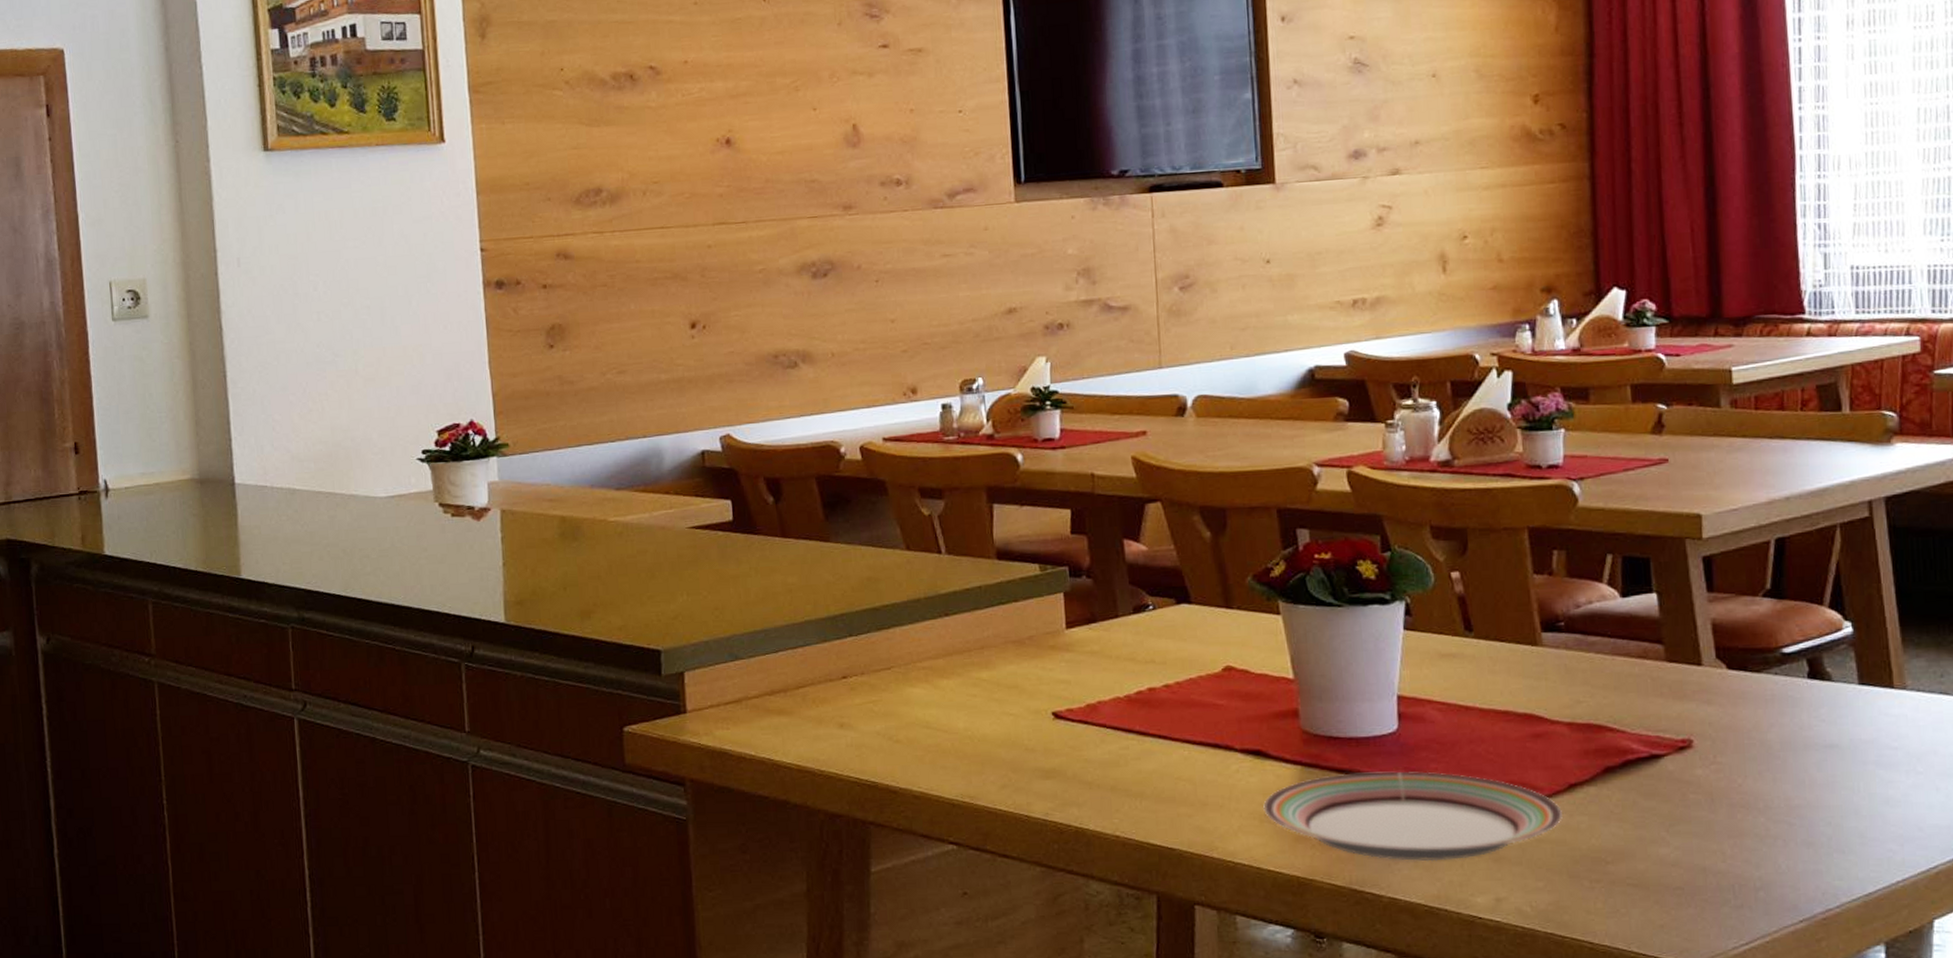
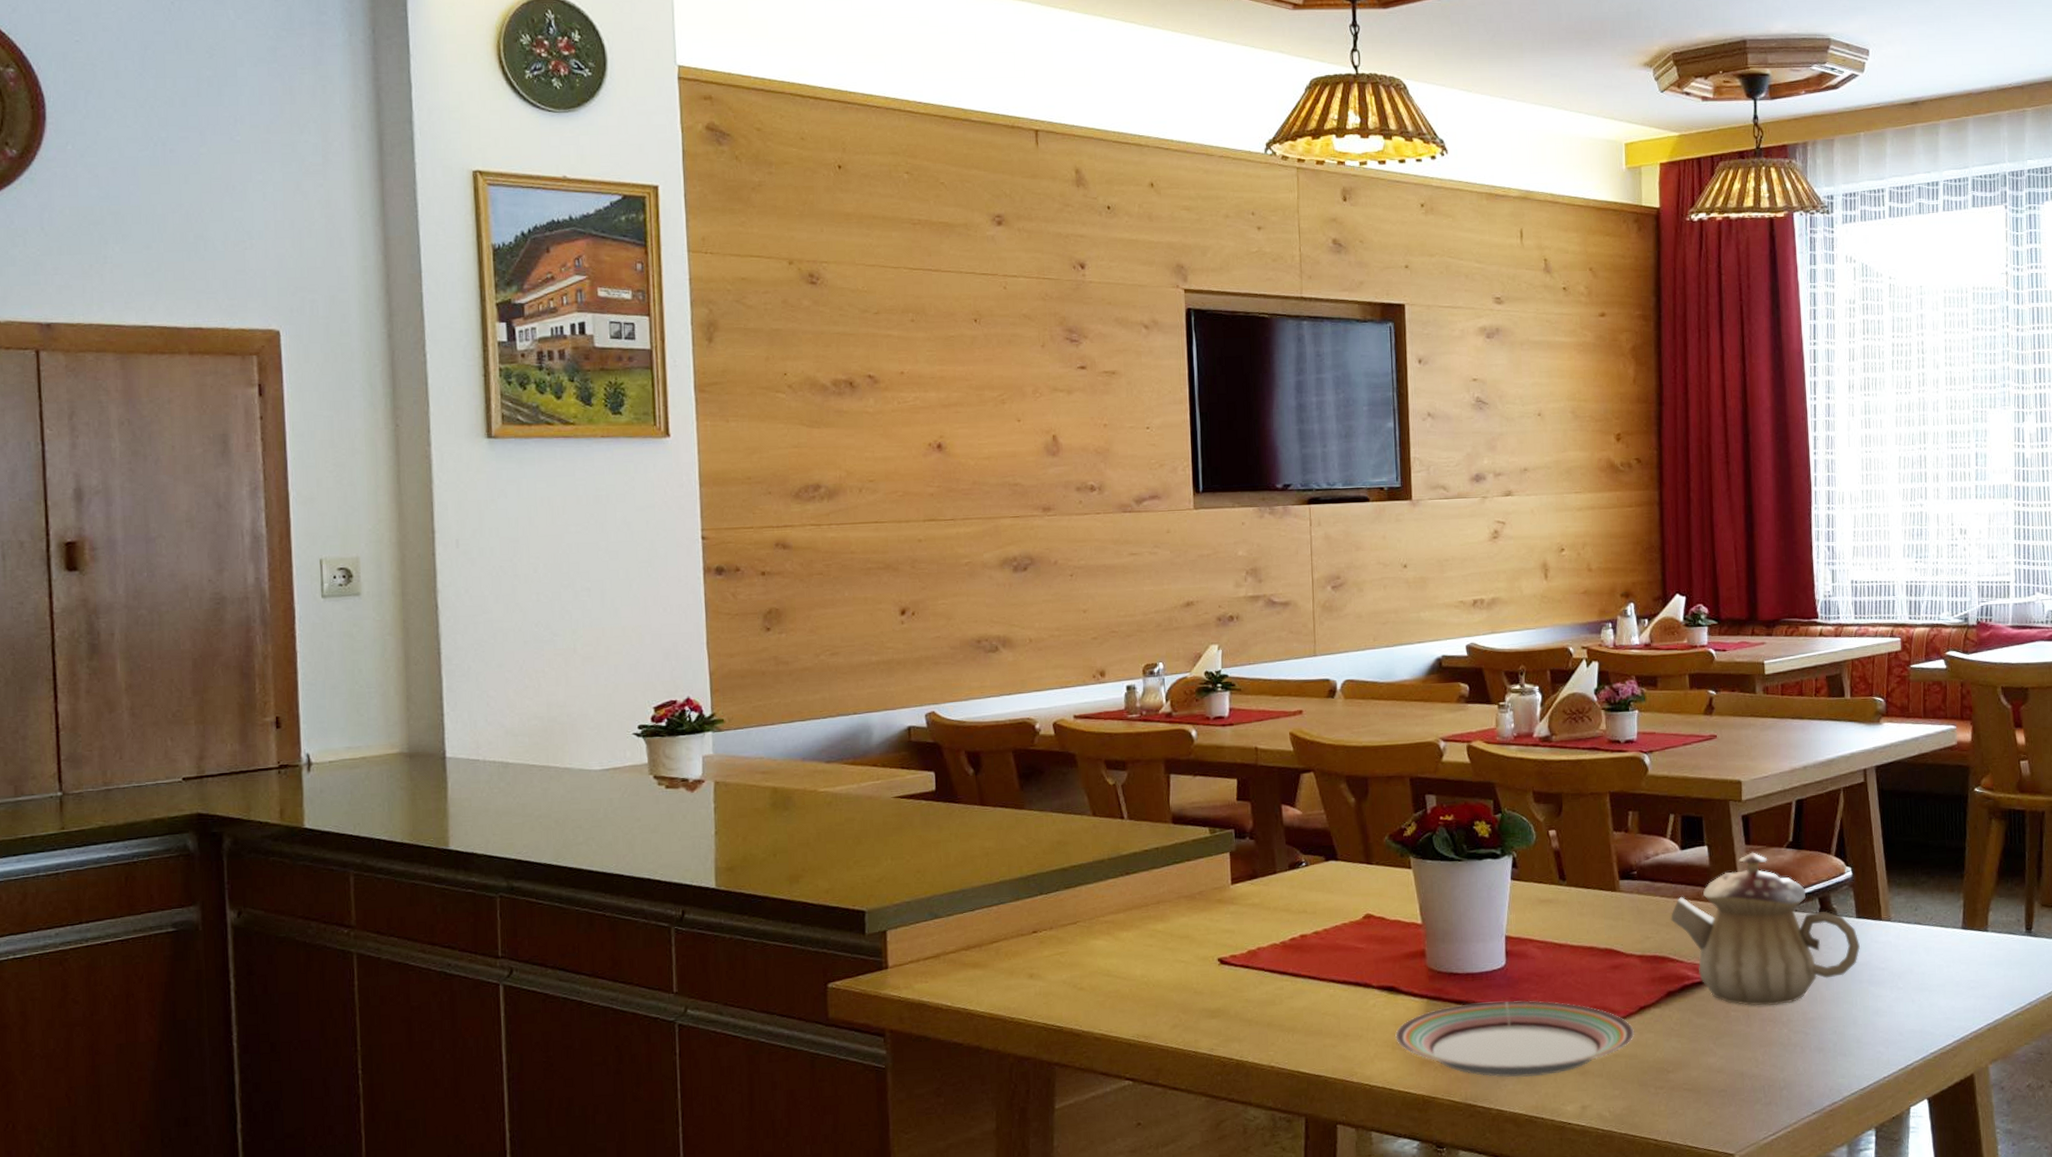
teapot: none [1609,601,1864,789] -> present [1671,852,1860,1006]

